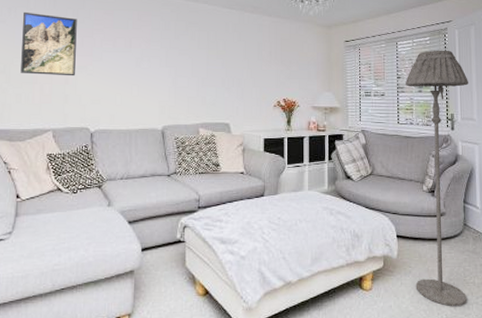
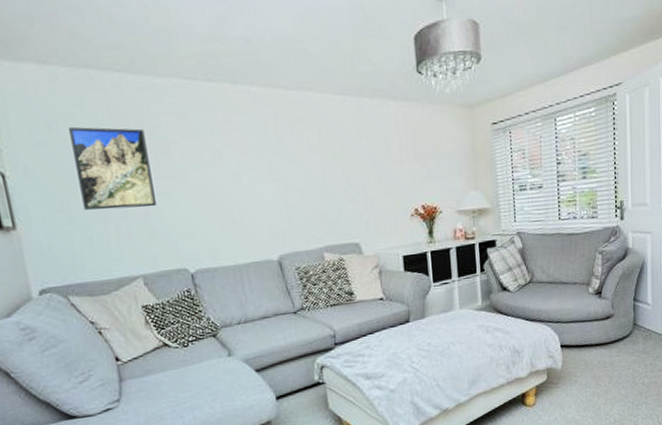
floor lamp: present [406,50,468,307] -> none [567,122,641,410]

